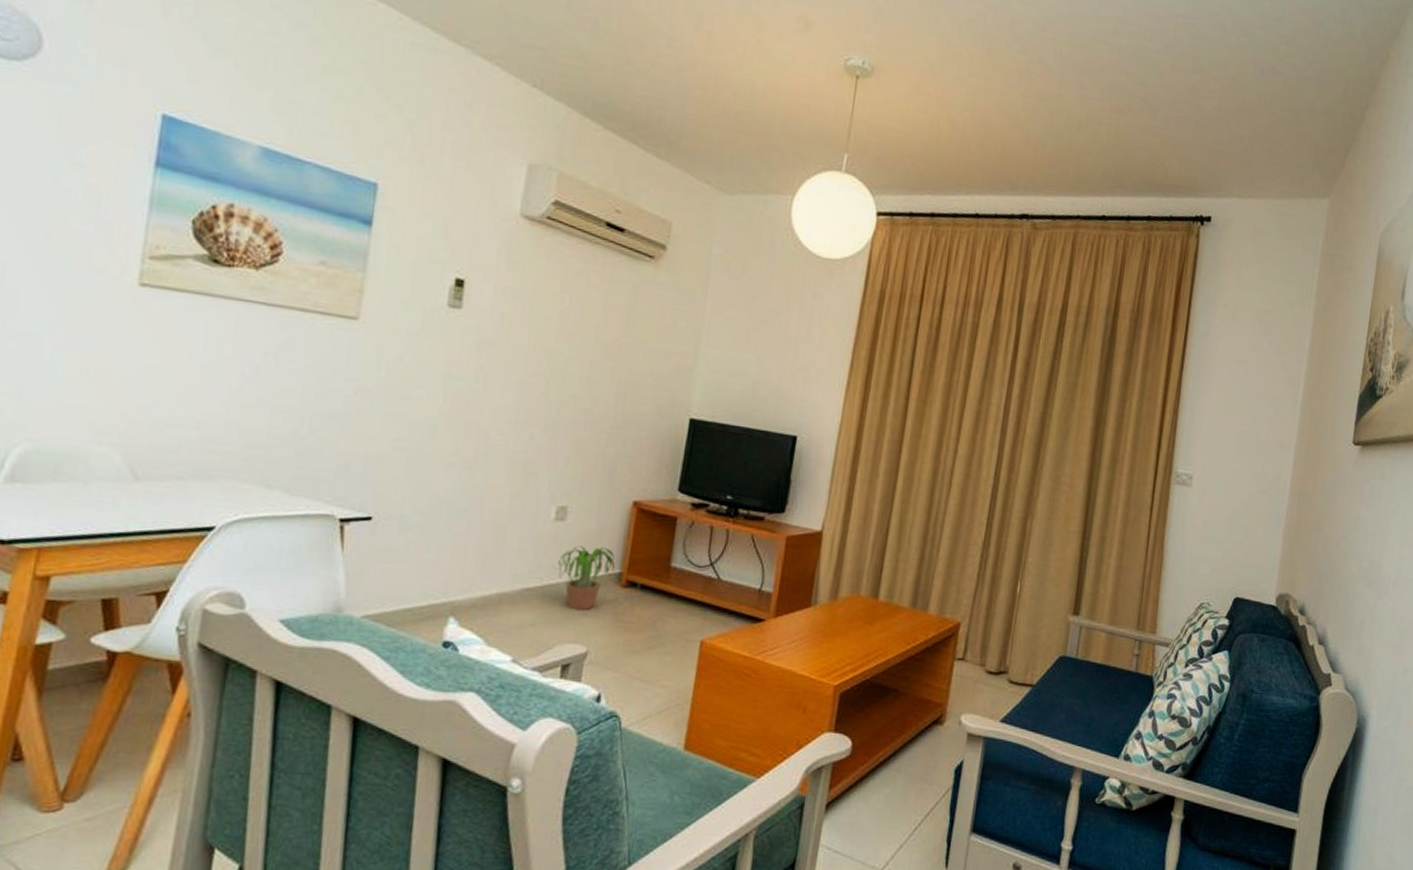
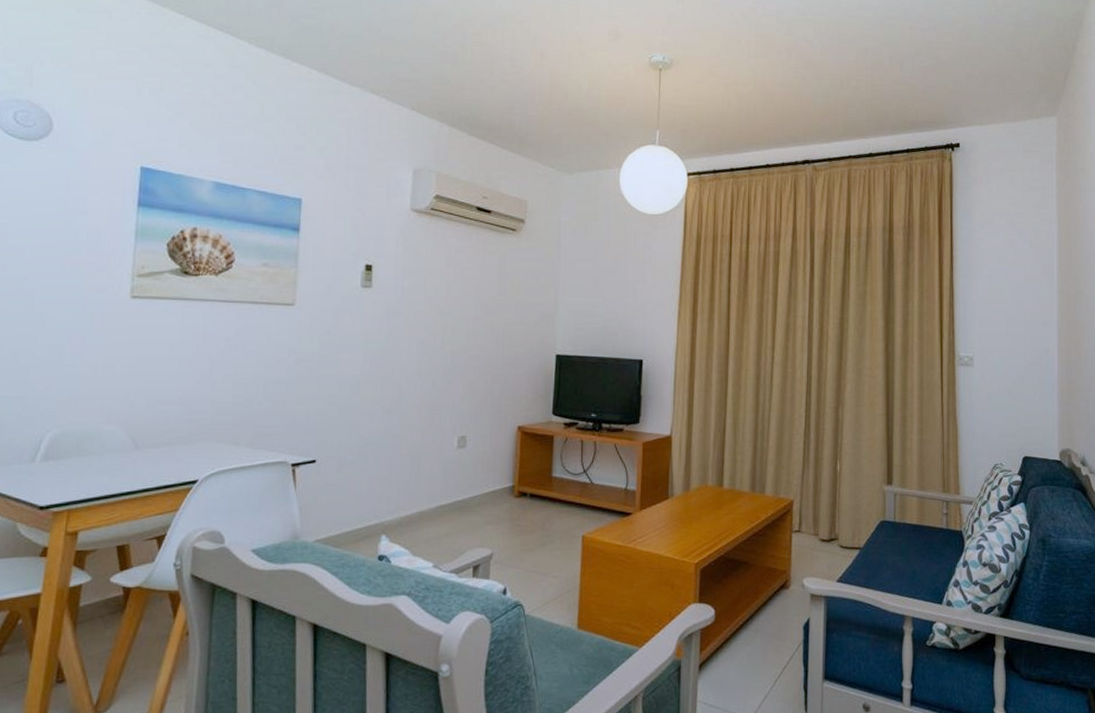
potted plant: present [553,545,616,611] -> none [459,466,509,520]

